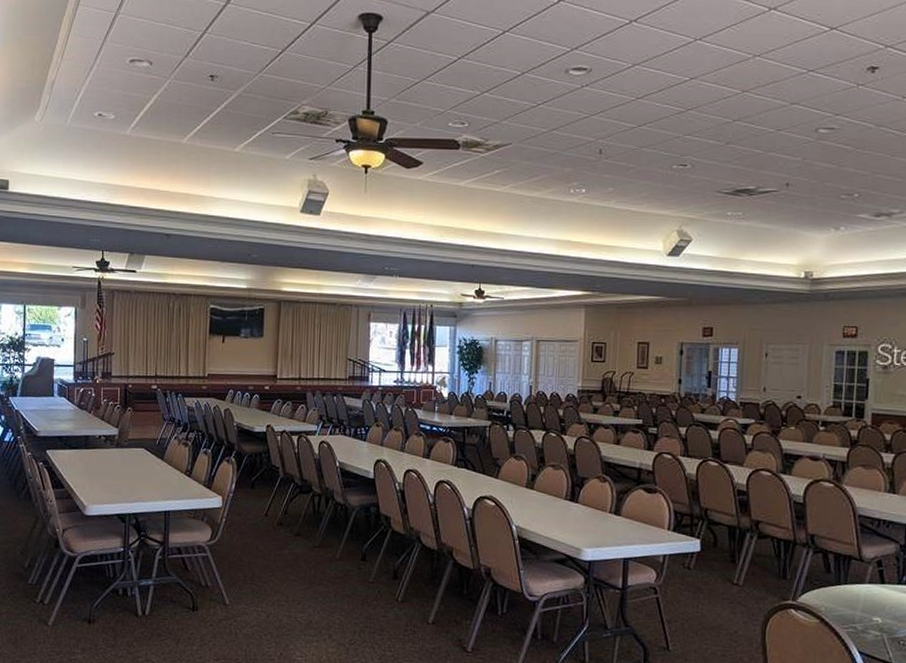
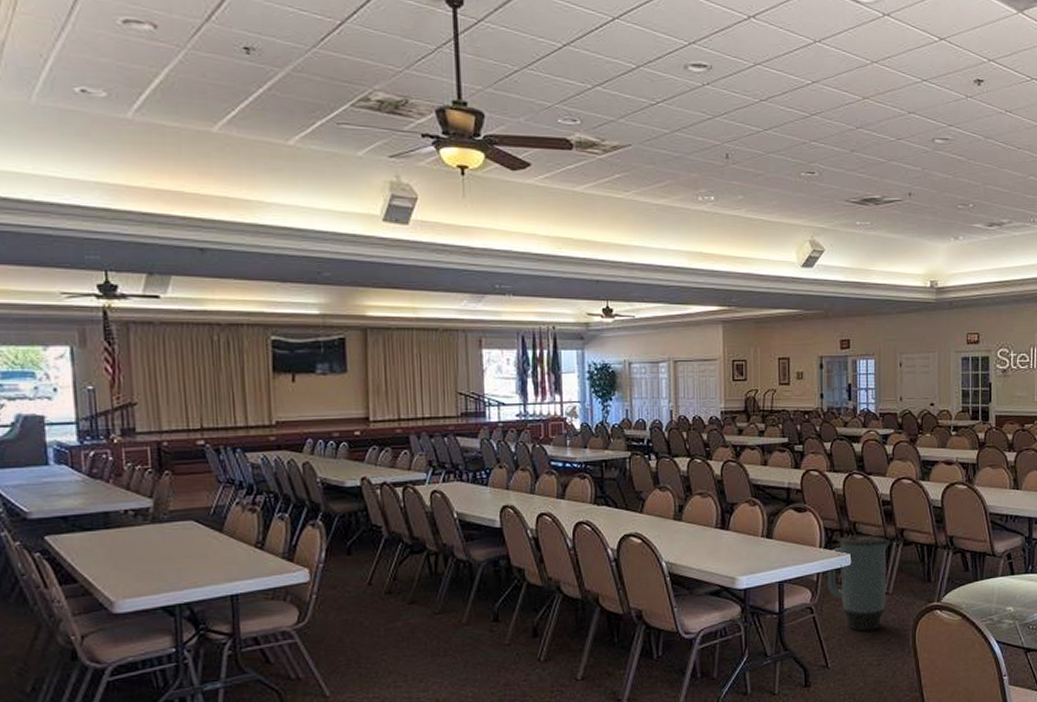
trash can: none [674,521,744,620] -> present [828,535,891,632]

